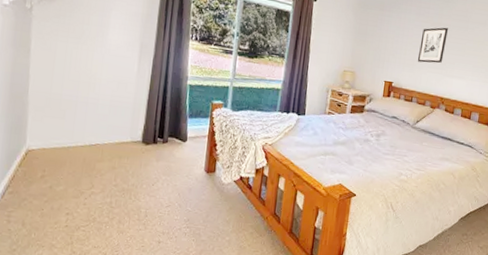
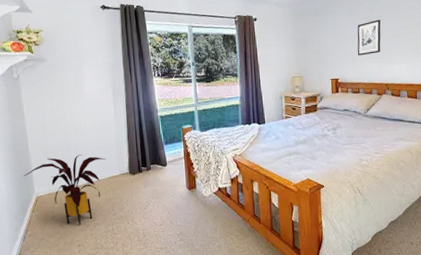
house plant: none [15,107,118,190] -> present [23,155,106,225]

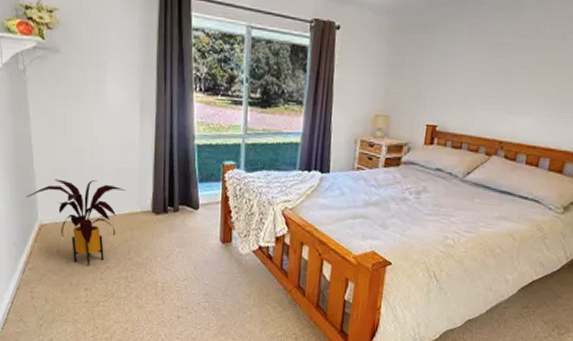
wall art: present [357,19,381,56] -> none [469,48,512,98]

